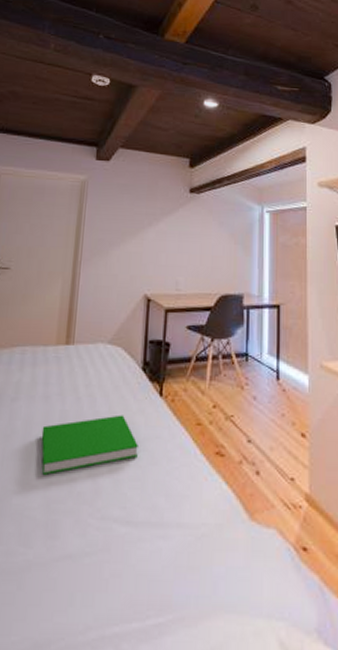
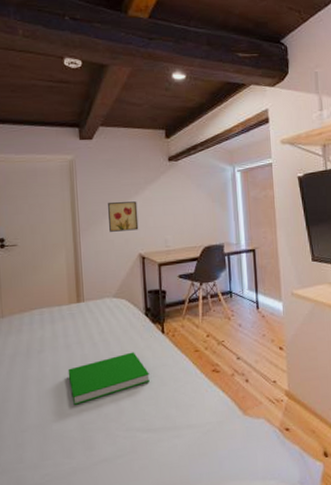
wall art: none [115,231,150,267] -> present [108,201,139,232]

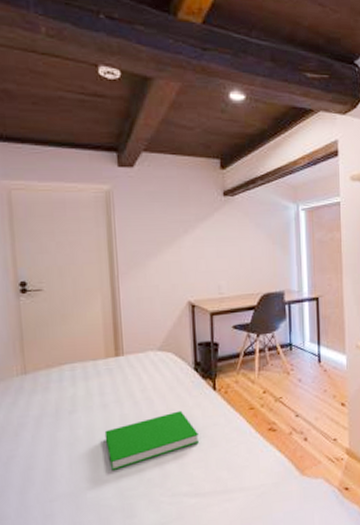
wall art: present [108,201,139,232] -> none [152,241,188,276]

